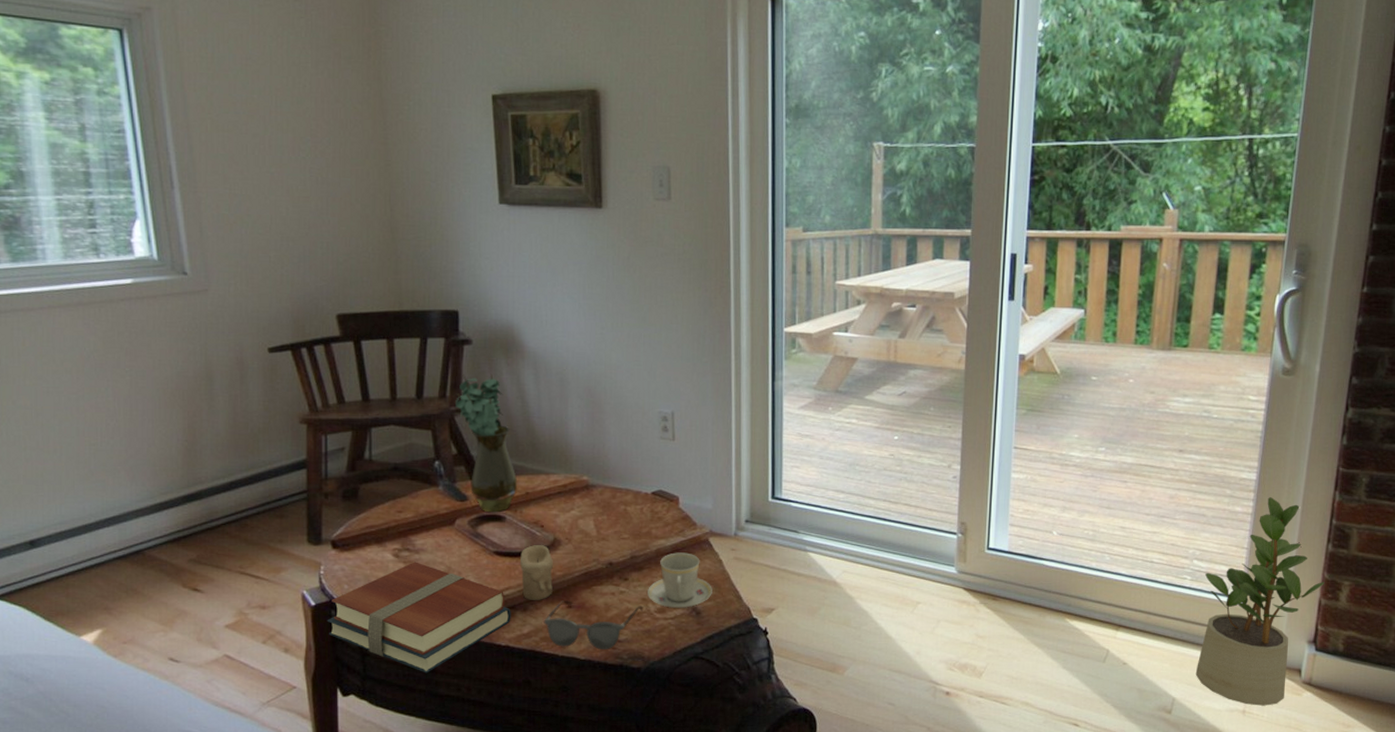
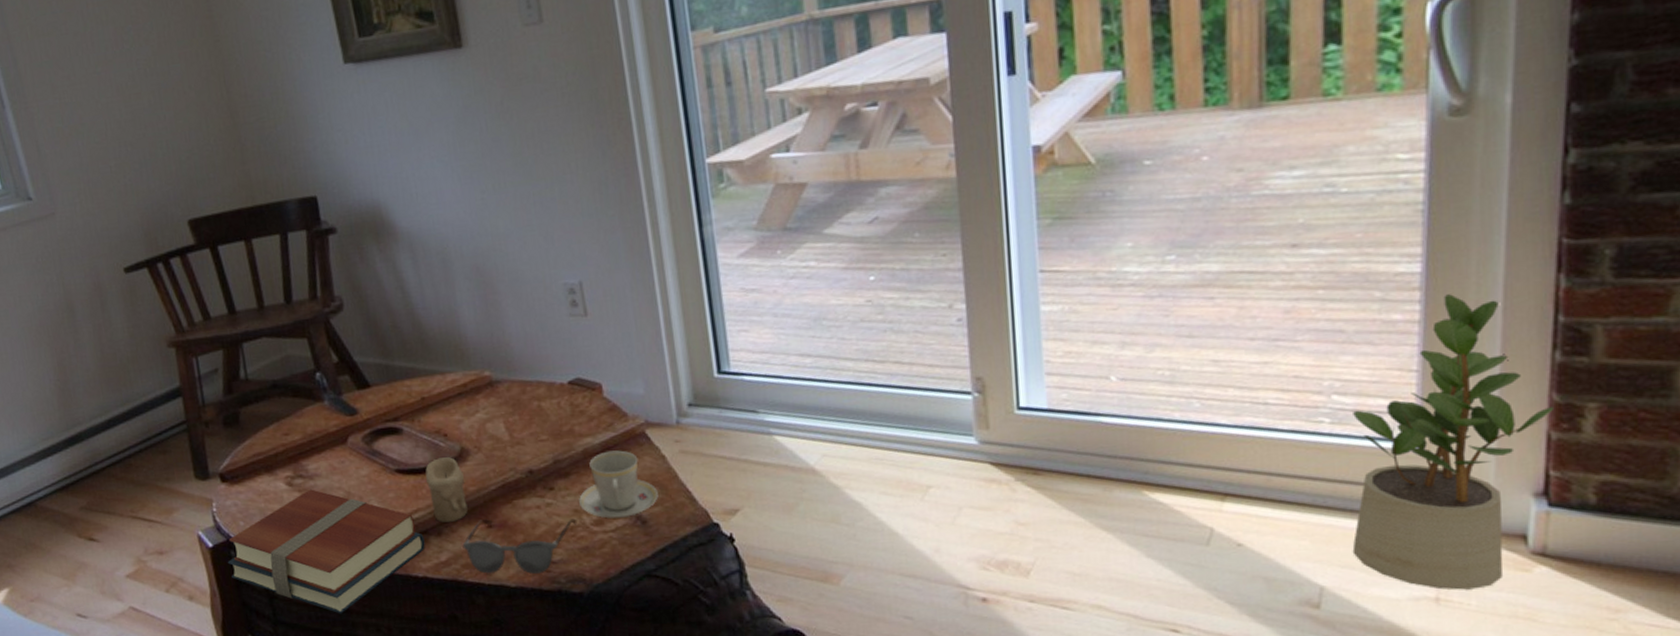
vase: present [454,373,518,512] -> none [328,264,412,425]

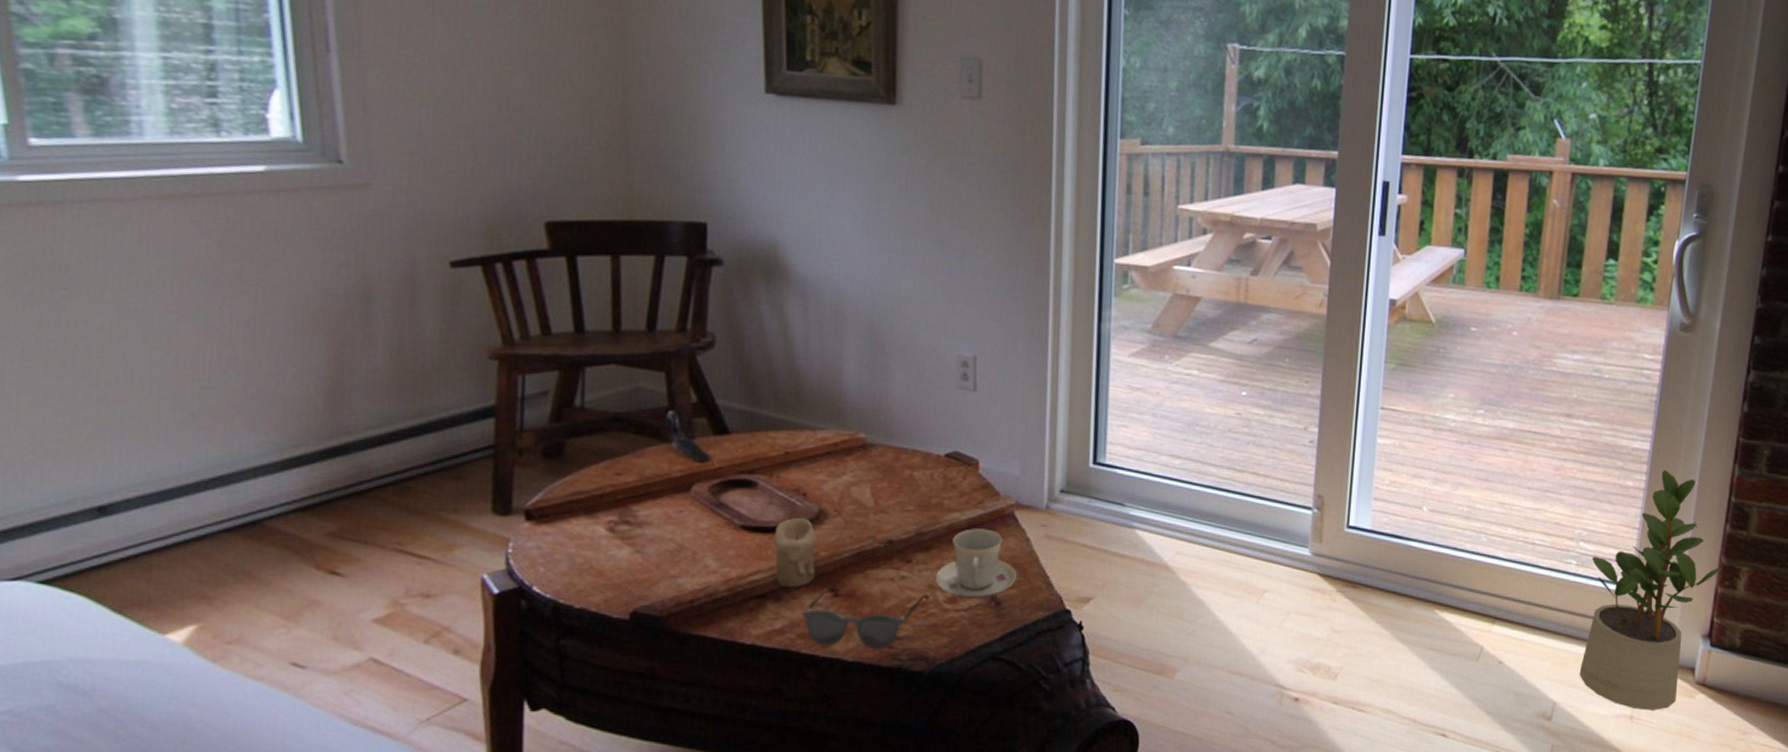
books: present [227,489,426,614] -> none [513,538,760,681]

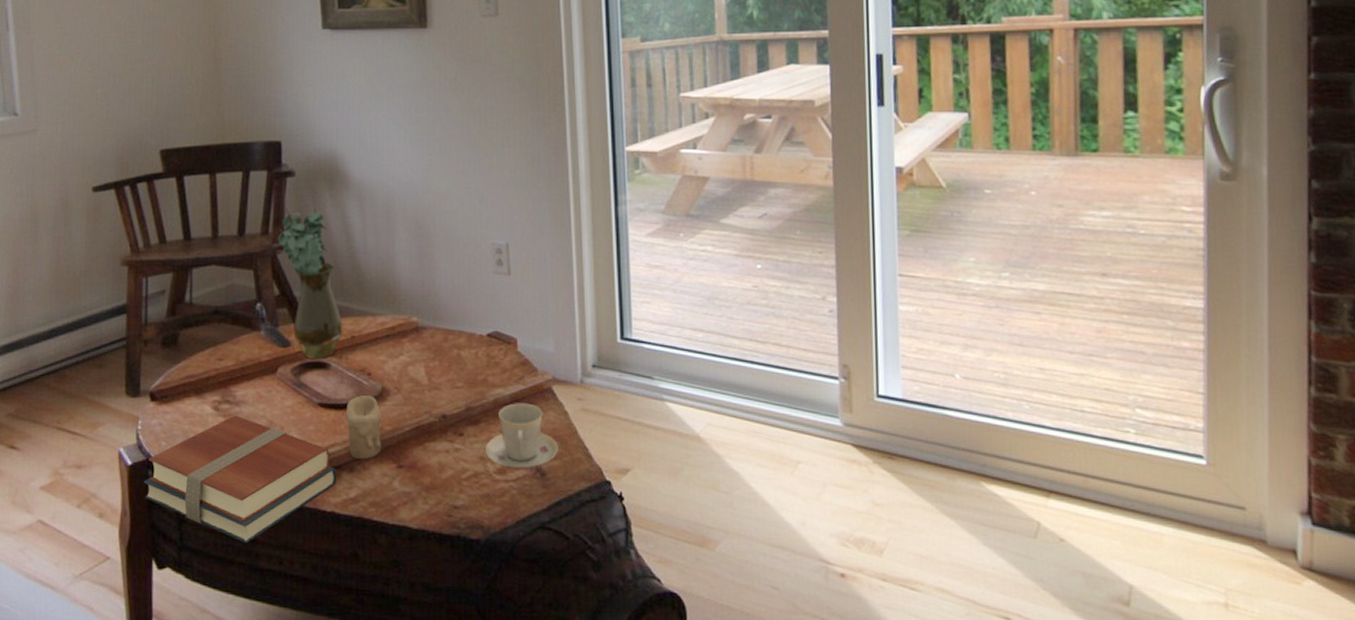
books: none [513,538,760,681] -> present [143,415,337,544]
vase: none [696,302,776,476] -> present [277,207,343,358]
eyeglasses: present [801,587,930,650] -> none [372,459,482,518]
potted plant: present [1579,470,1721,710] -> none [1153,329,1312,598]

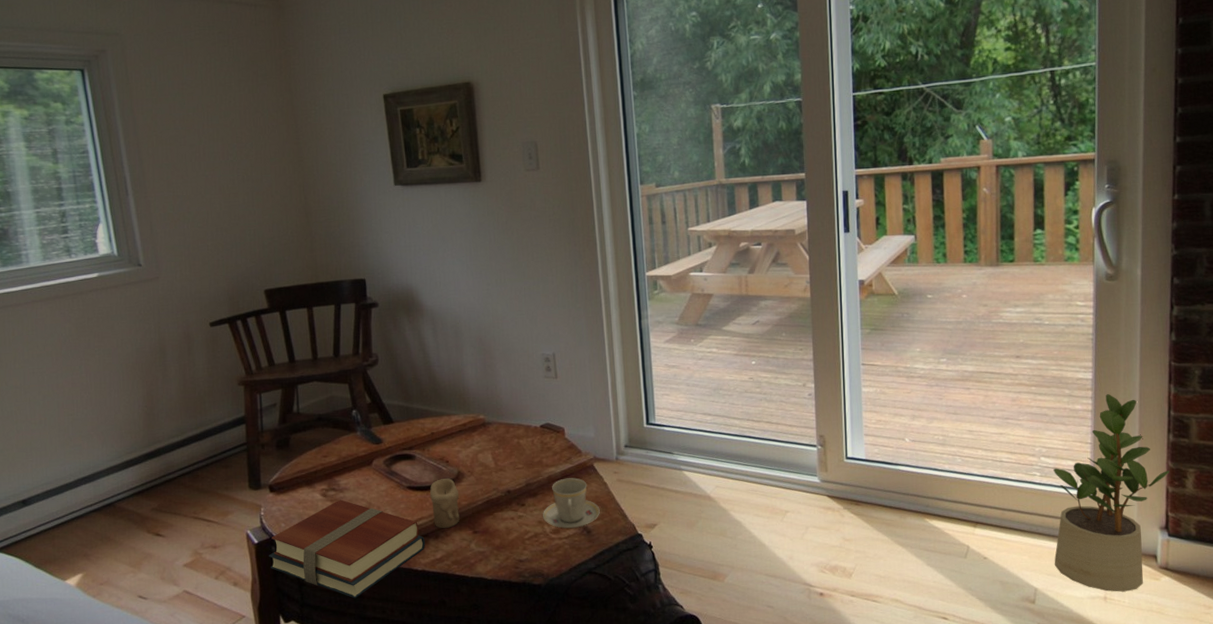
vase: present [277,207,343,358] -> none [366,331,424,452]
potted plant: none [1153,329,1312,598] -> present [1053,394,1169,592]

